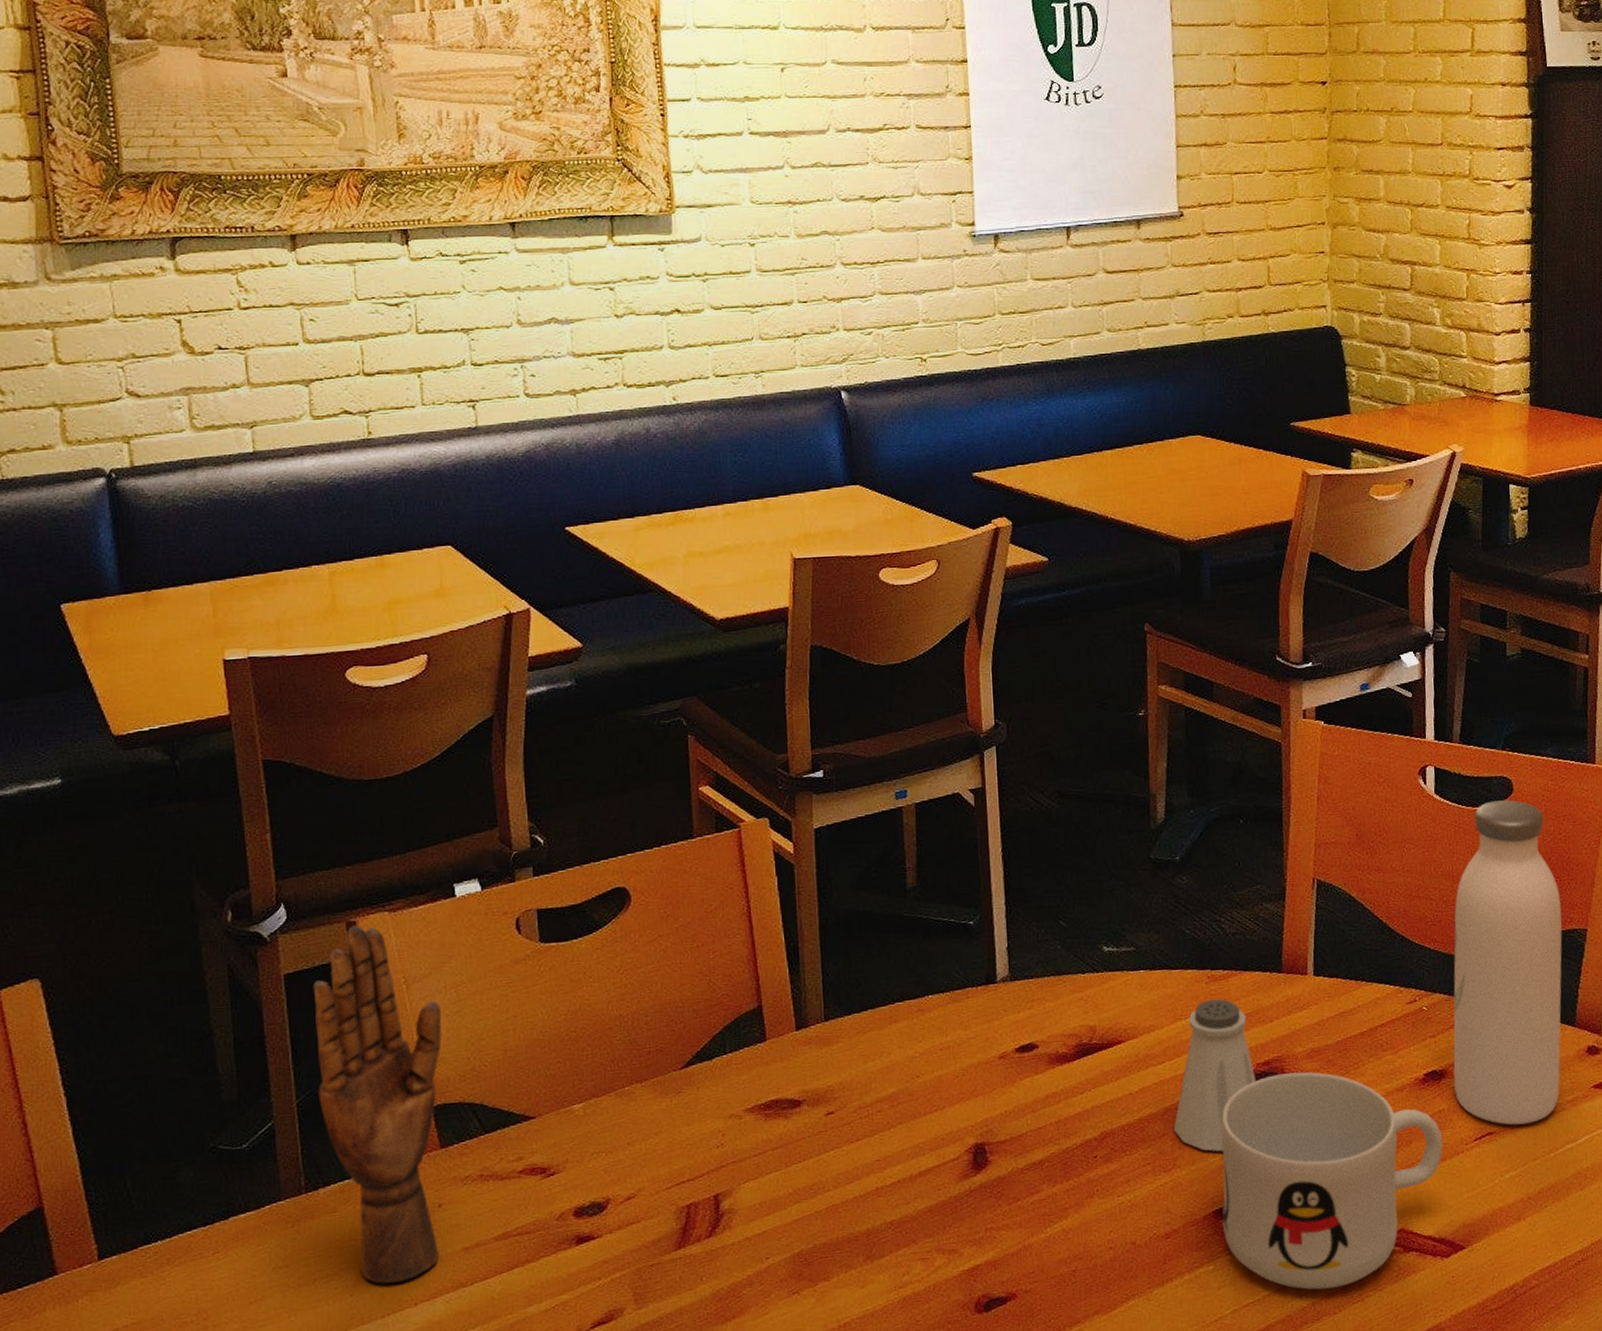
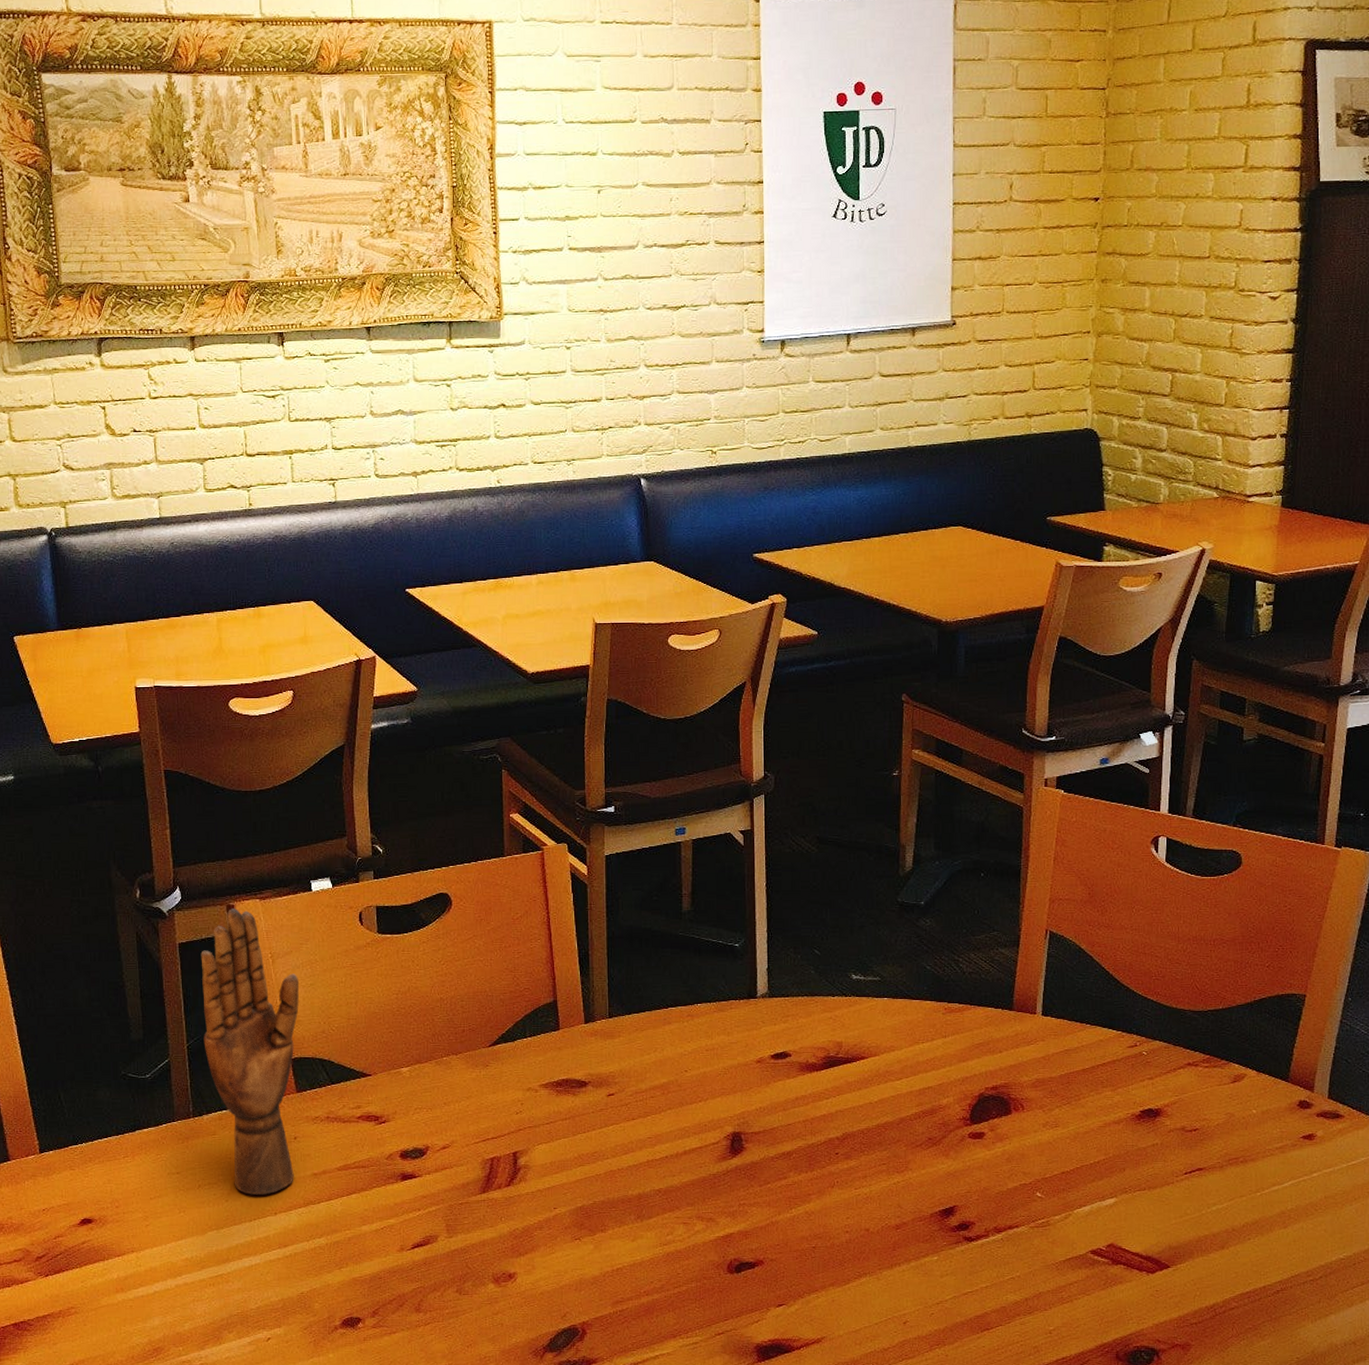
saltshaker: present [1173,998,1257,1152] -> none [907,1028,985,1160]
mug: present [1220,1071,1443,1290] -> none [947,1098,1155,1288]
water bottle: present [1453,800,1562,1125] -> none [1168,872,1282,1164]

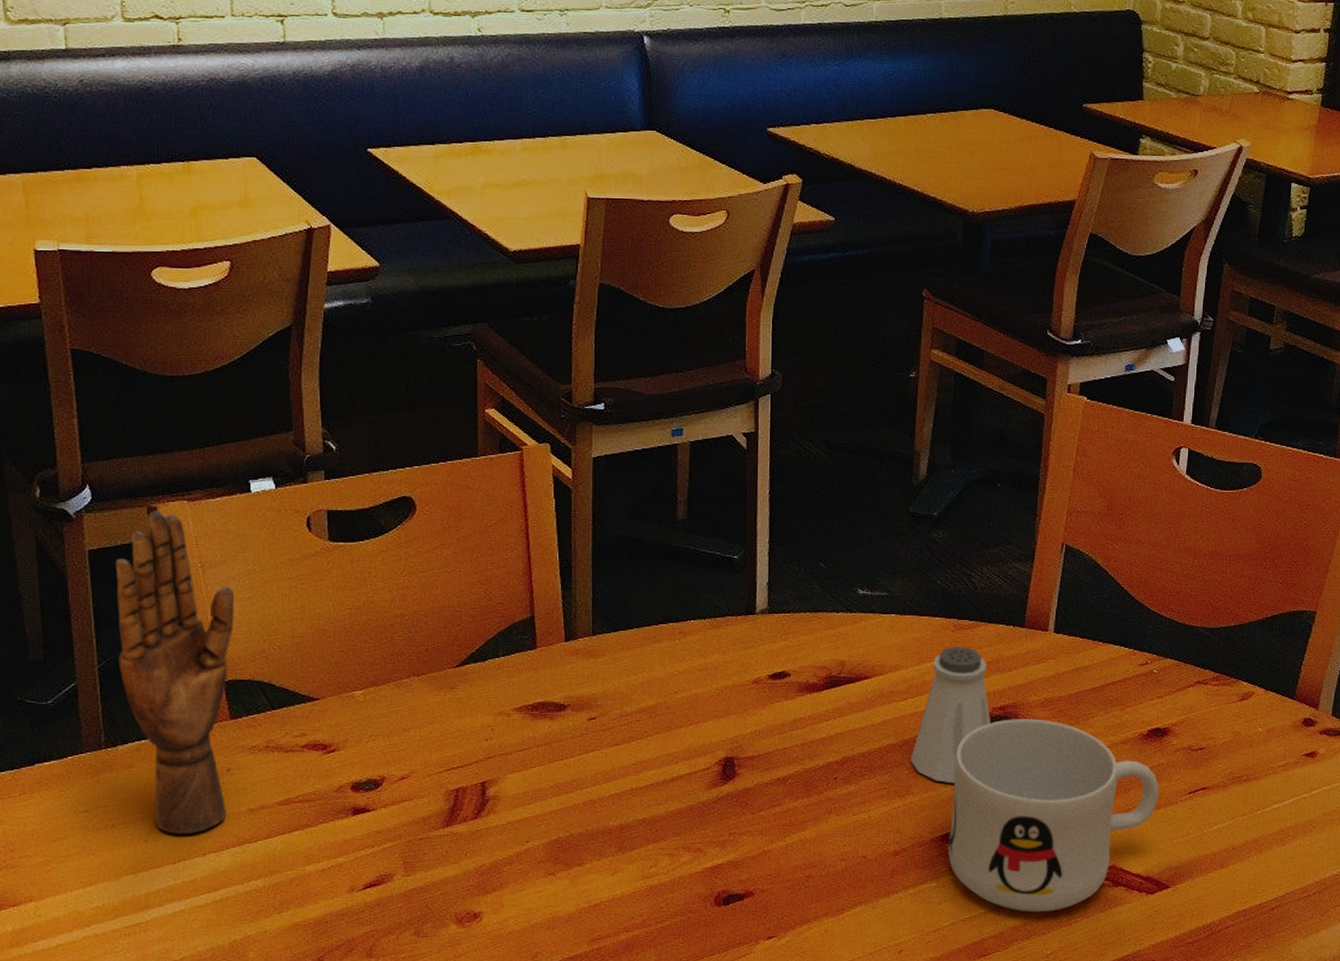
saltshaker: none [907,1028,985,1160] -> present [910,646,991,784]
mug: none [947,1098,1155,1288] -> present [947,719,1160,912]

